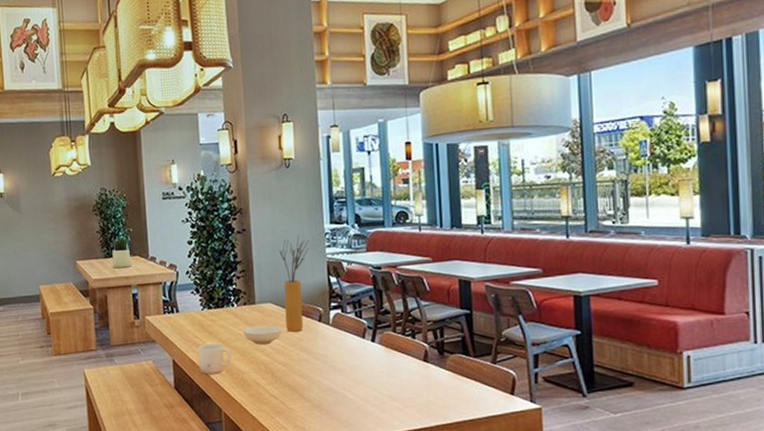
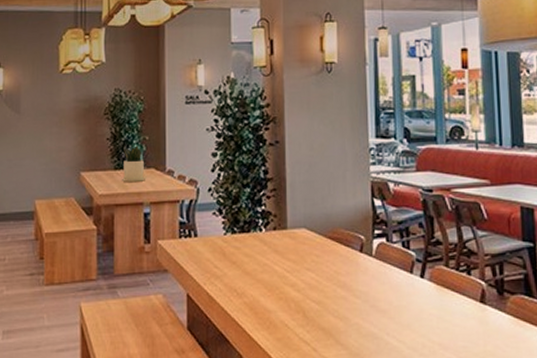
mug: present [197,344,232,374] -> none [216,276,257,312]
bowl: present [242,325,282,345] -> none [271,255,317,278]
vase: present [279,235,310,332] -> none [317,150,352,264]

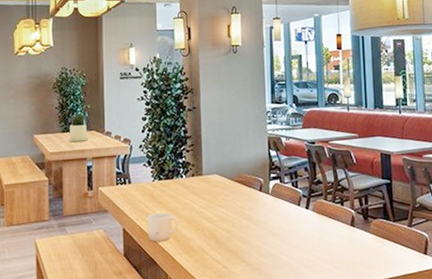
mug: none [216,276,257,312] -> present [147,212,179,241]

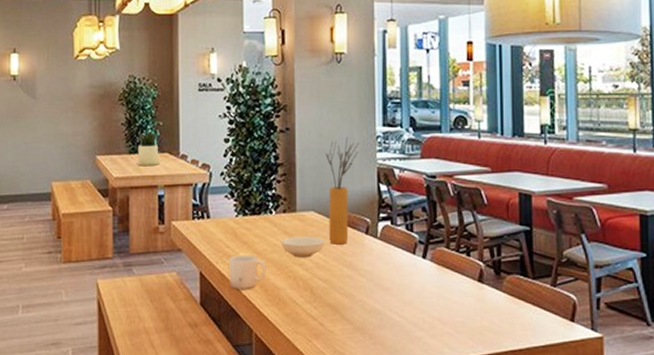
bowl: none [190,195,226,213] -> present [280,237,324,258]
vase: none [226,113,253,201] -> present [325,137,359,245]

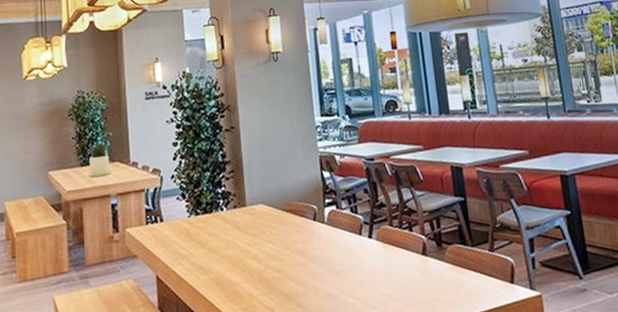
mug: present [228,255,267,289] -> none [183,253,222,289]
bowl: present [280,237,324,258] -> none [233,228,275,251]
vase: present [325,137,359,245] -> none [270,130,301,235]

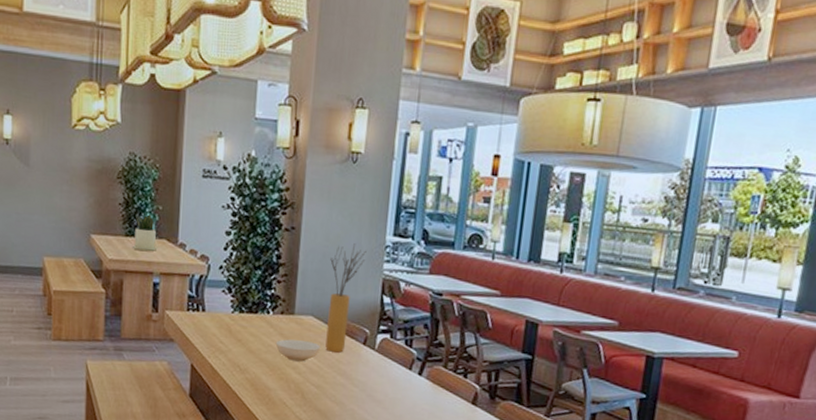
bowl: none [233,228,275,251] -> present [275,339,320,362]
vase: none [270,130,301,235] -> present [325,243,367,353]

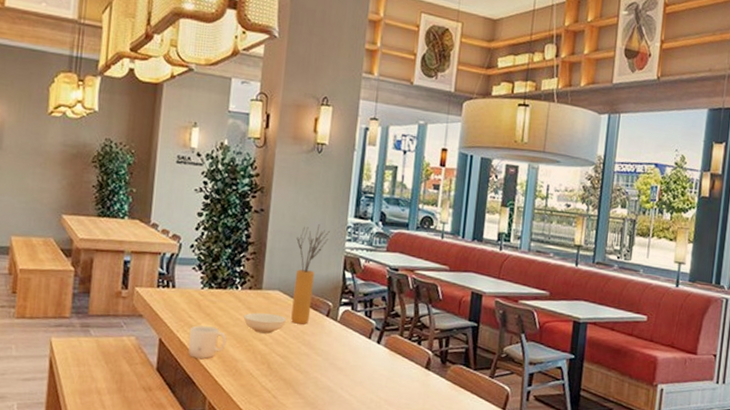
planter: present [132,214,158,252] -> none [104,196,130,231]
mug: none [220,351,259,386] -> present [188,325,227,359]

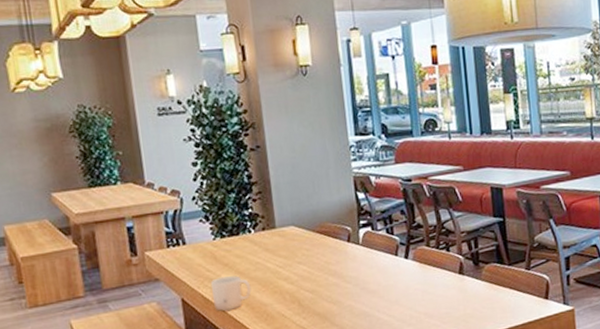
bowl: present [243,312,286,334] -> none [262,250,307,273]
vase: present [291,224,330,325] -> none [300,149,334,256]

